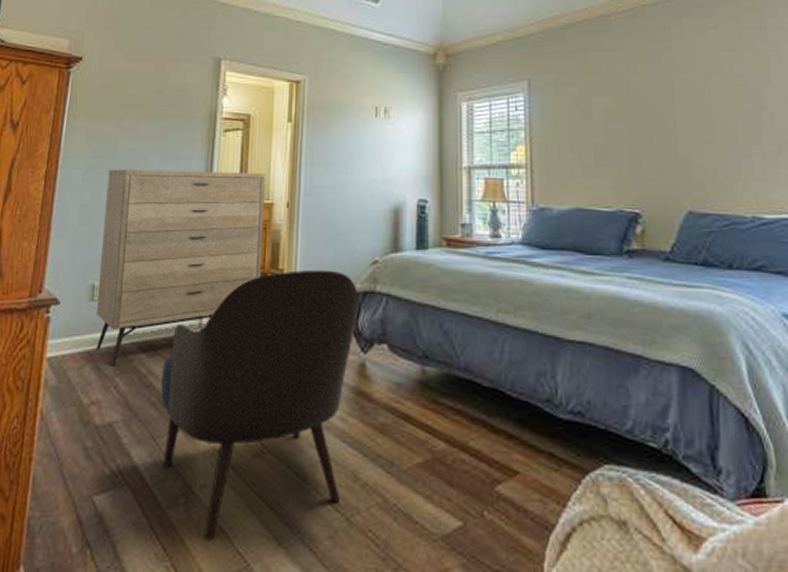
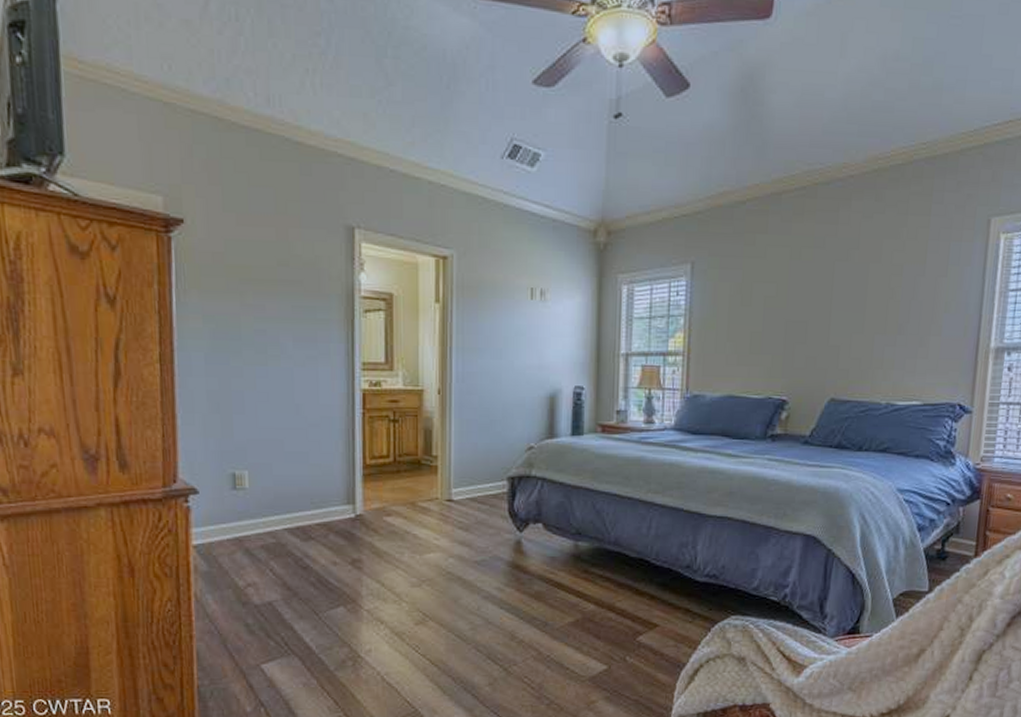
dresser: present [95,169,266,366] -> none [234,352,415,551]
armchair: present [161,269,360,542] -> none [318,455,516,694]

